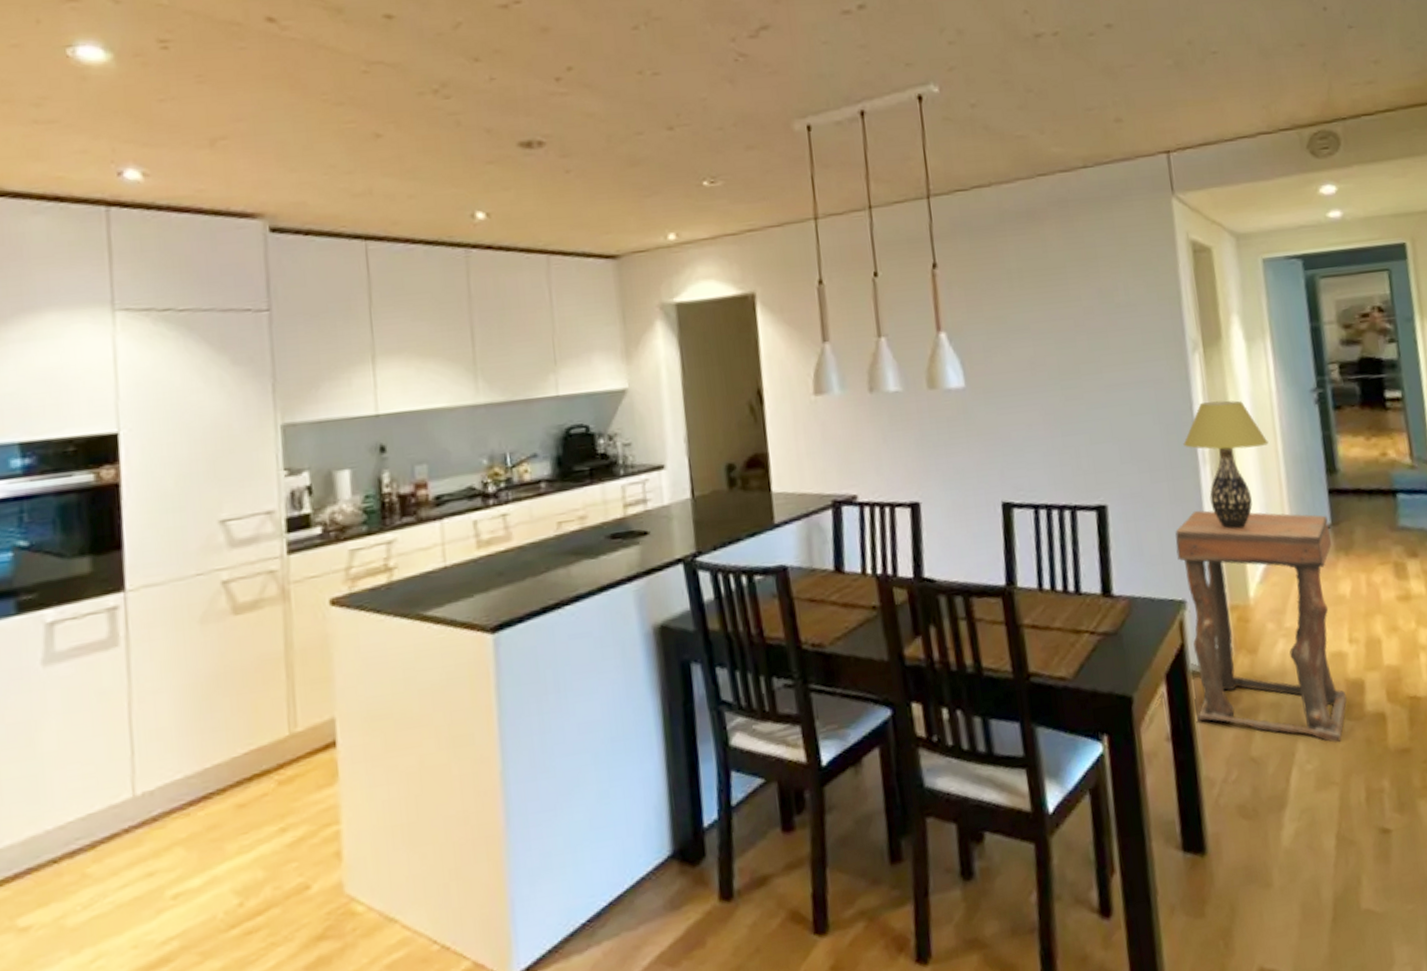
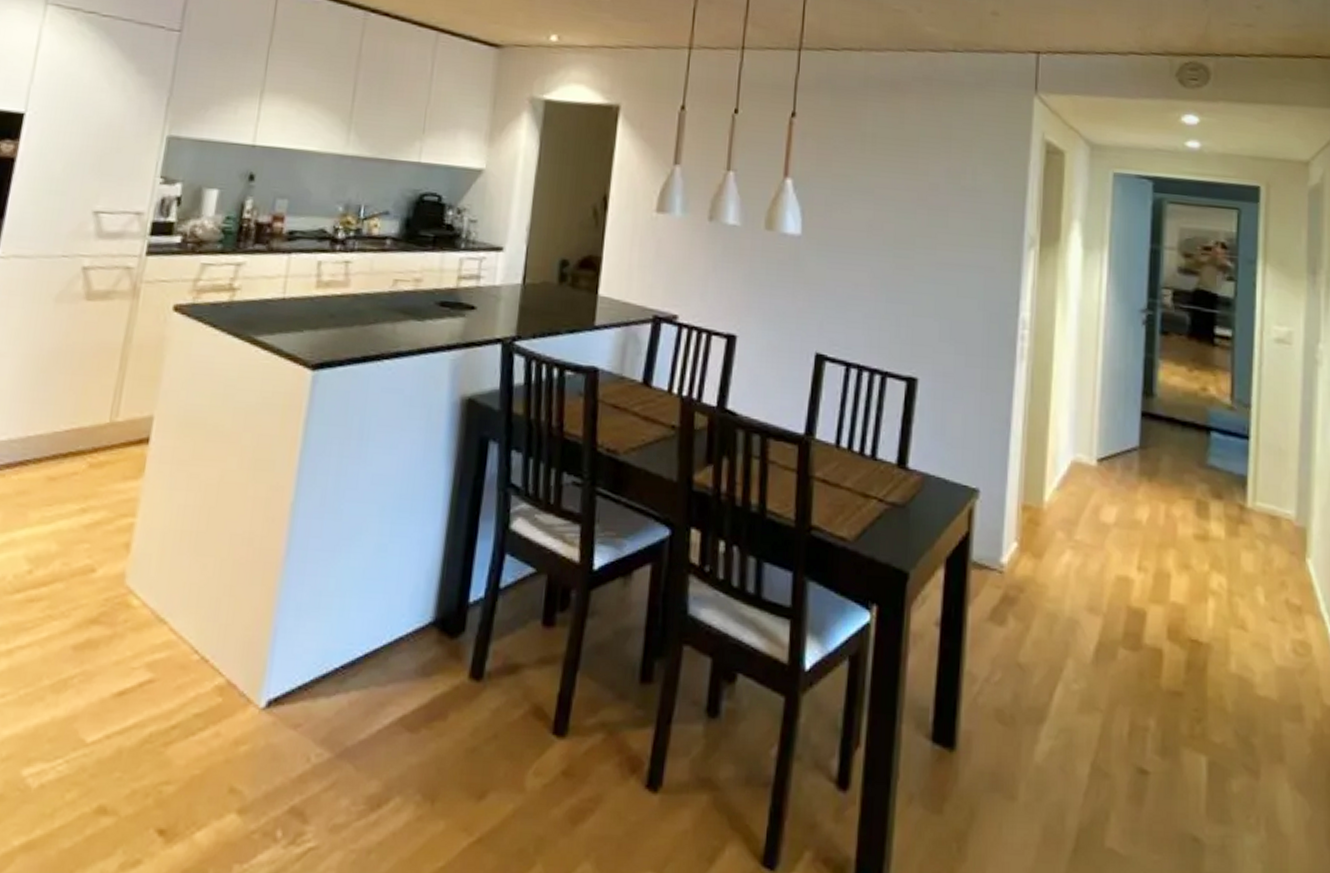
side table: present [1175,510,1347,743] -> none [970,403,1137,670]
table lamp: present [1183,400,1269,530] -> none [1004,299,1089,431]

